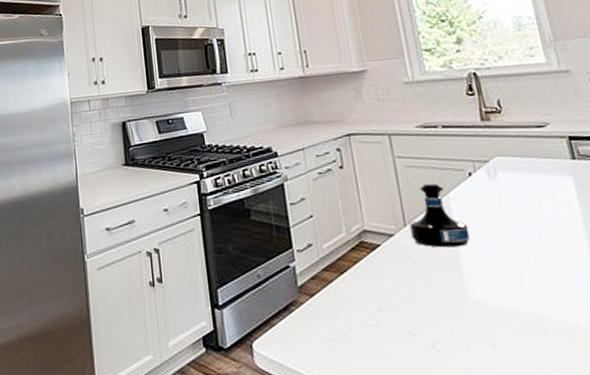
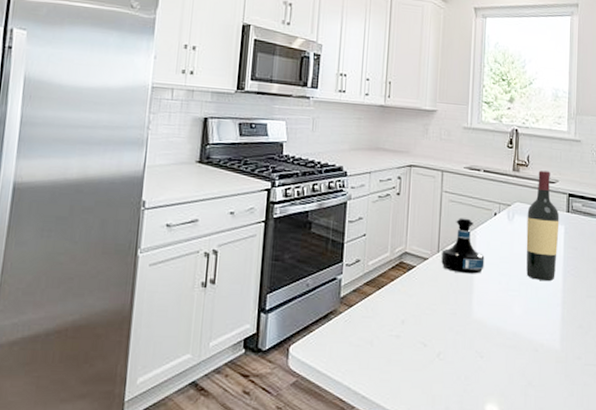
wine bottle: none [513,114,576,248] -> present [526,170,560,282]

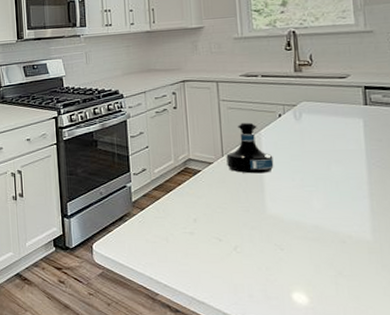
wine bottle: present [526,170,560,282] -> none [316,67,358,175]

